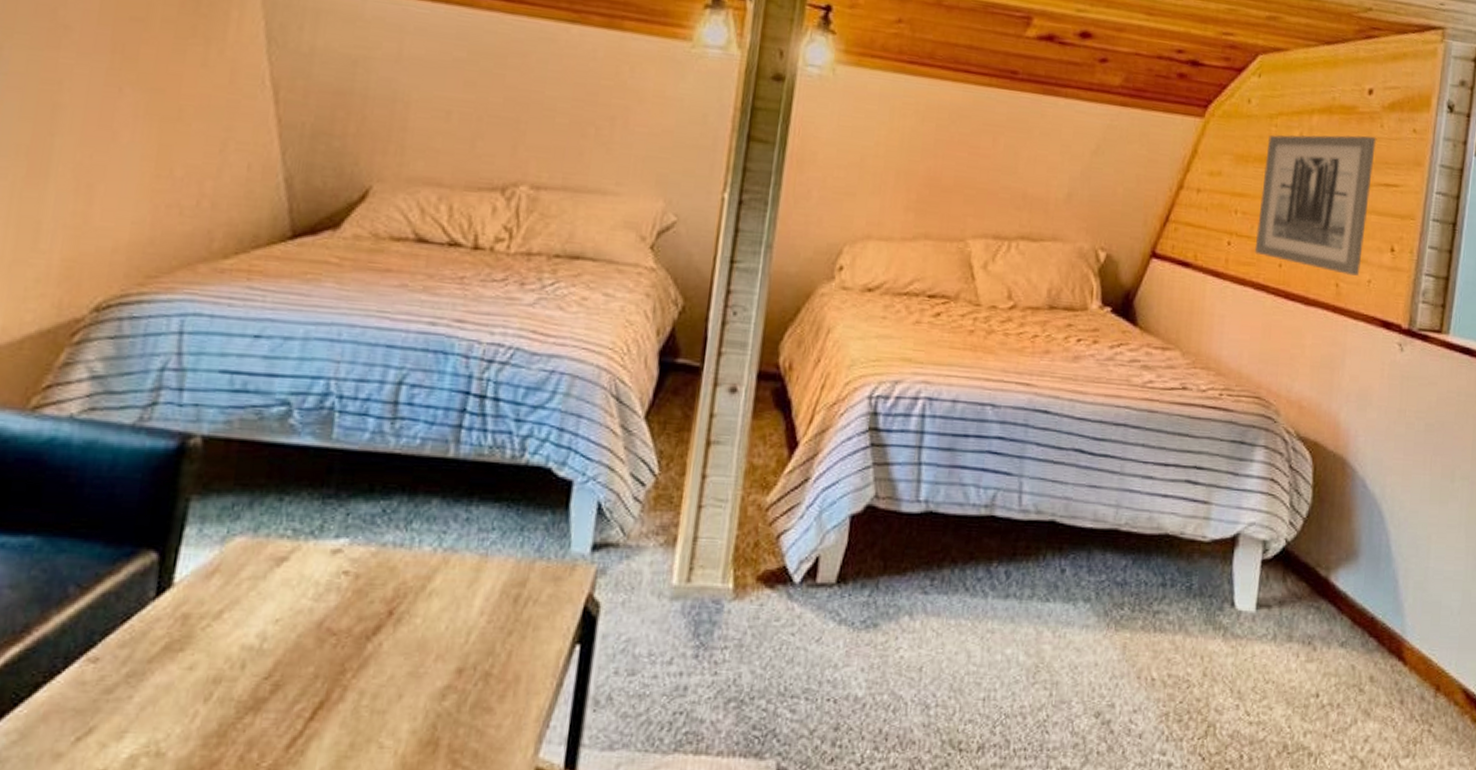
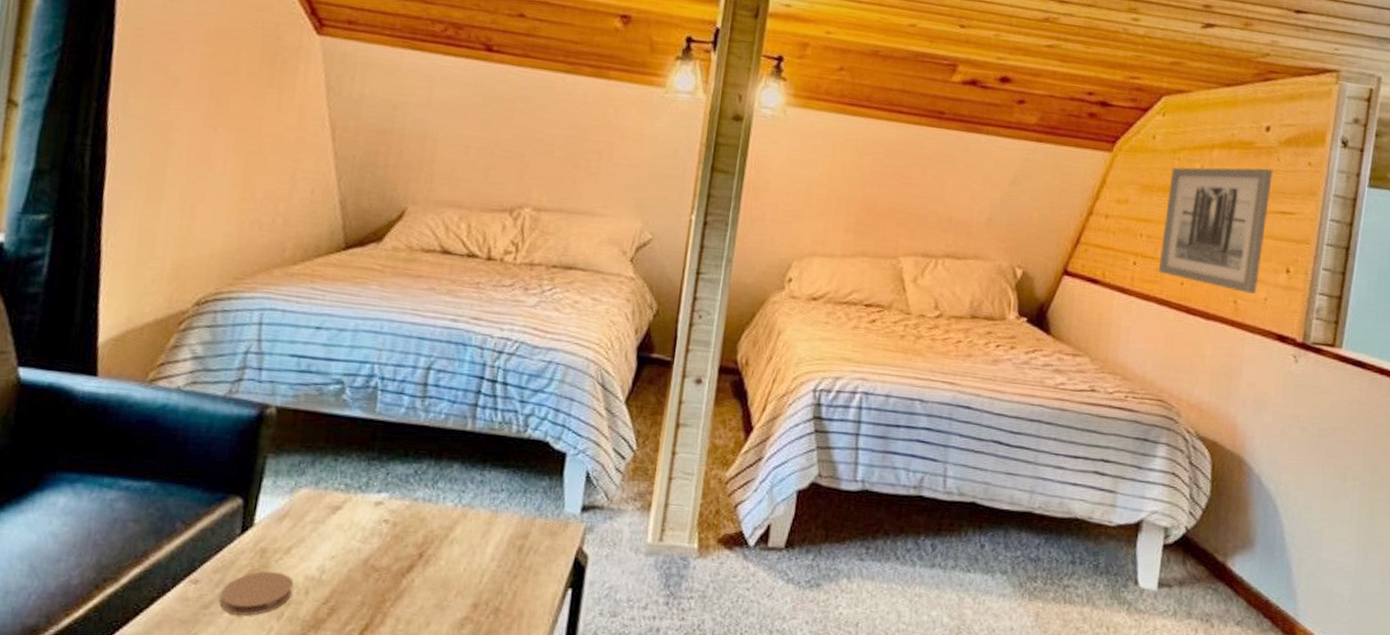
coaster: none [127,642,226,699] -> present [219,571,293,616]

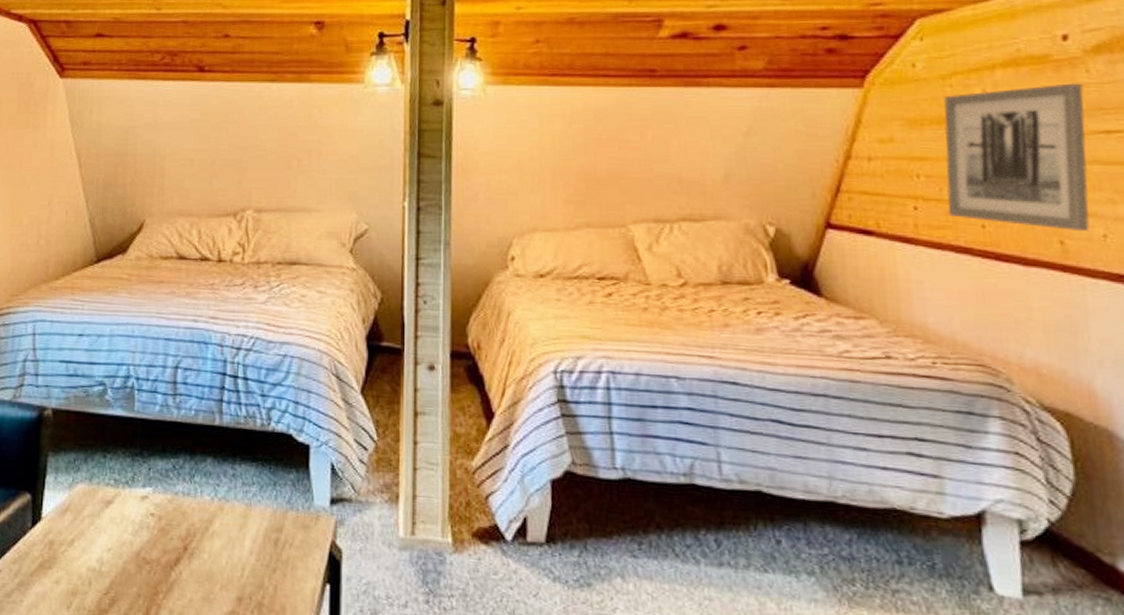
coaster: present [219,571,293,616] -> none [19,562,78,605]

